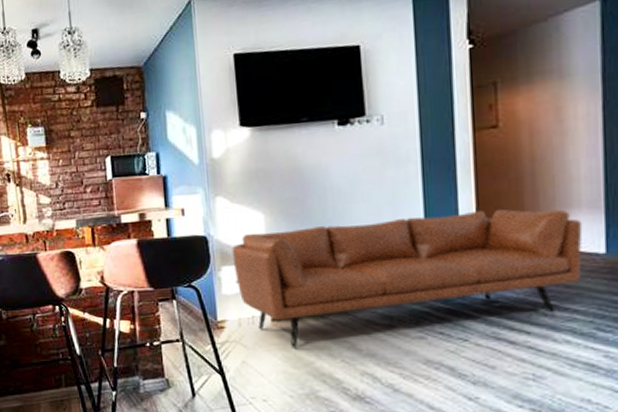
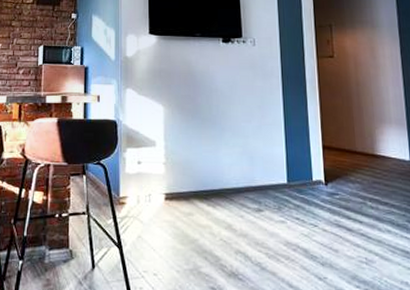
leather: present [232,208,583,348] -> none [136,119,395,226]

